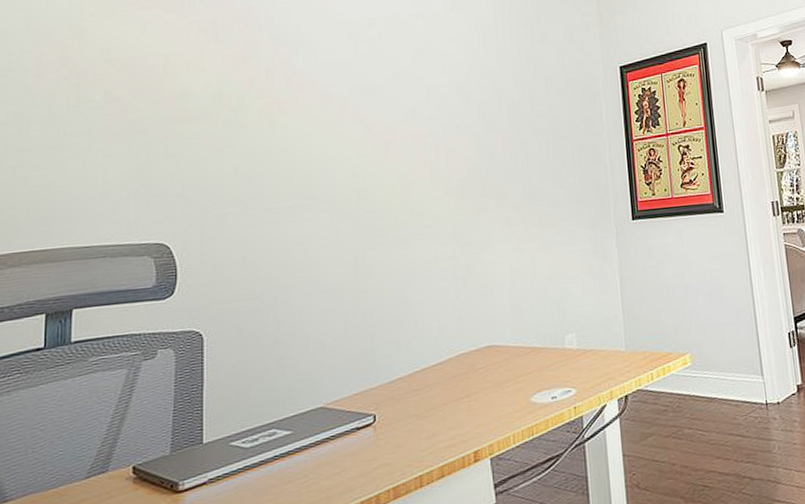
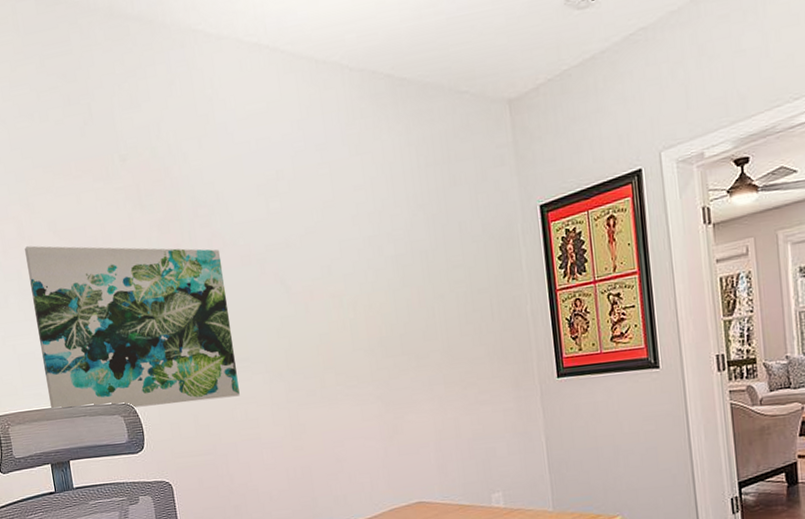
wall art: none [59,71,301,251] -> present [25,245,240,410]

